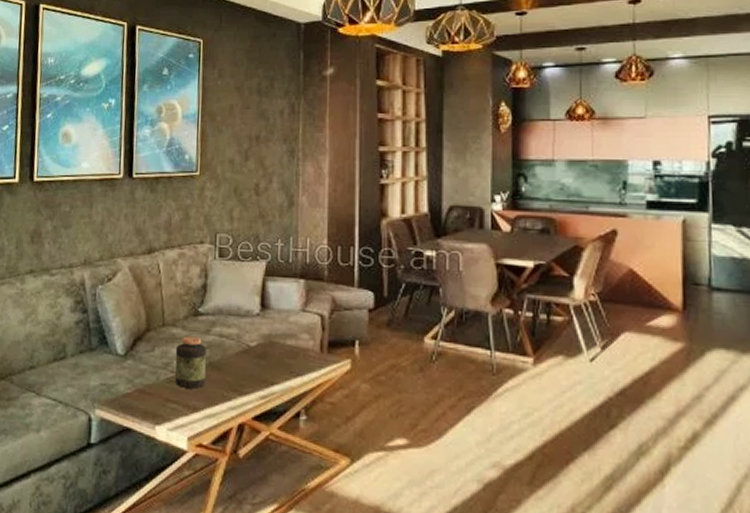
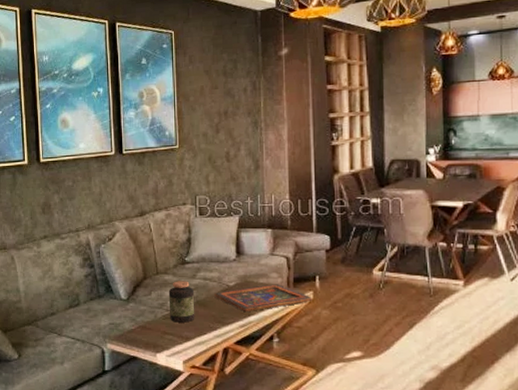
painted panel: none [231,347,350,381] -> present [214,284,312,313]

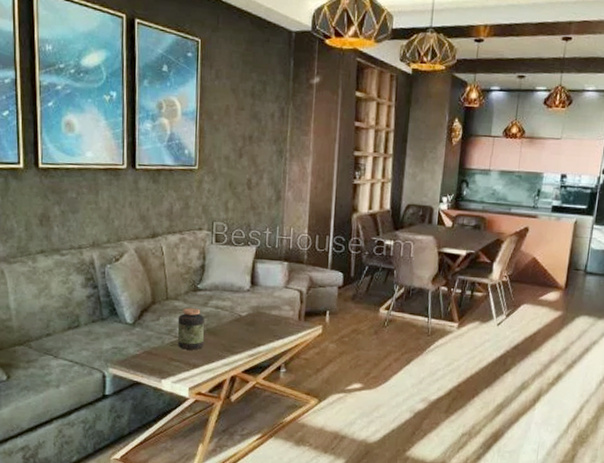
painted panel: present [214,284,312,313] -> none [225,316,321,343]

